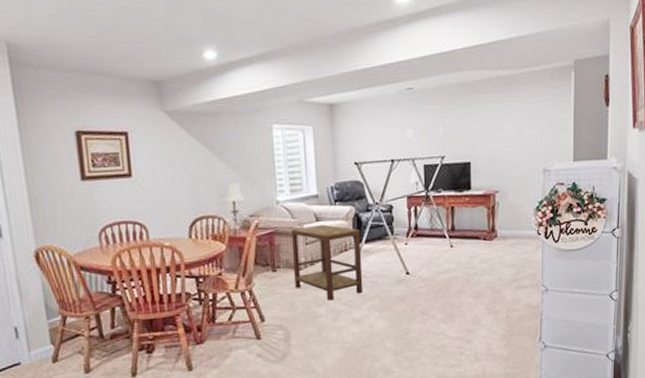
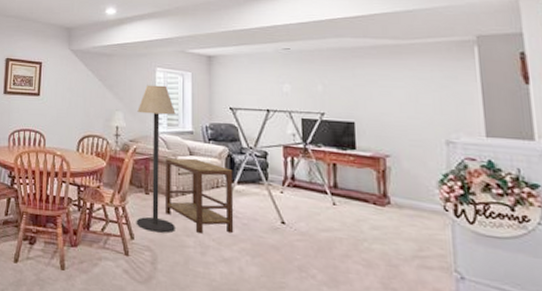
floor lamp: none [255,145,307,310] -> present [136,85,176,233]

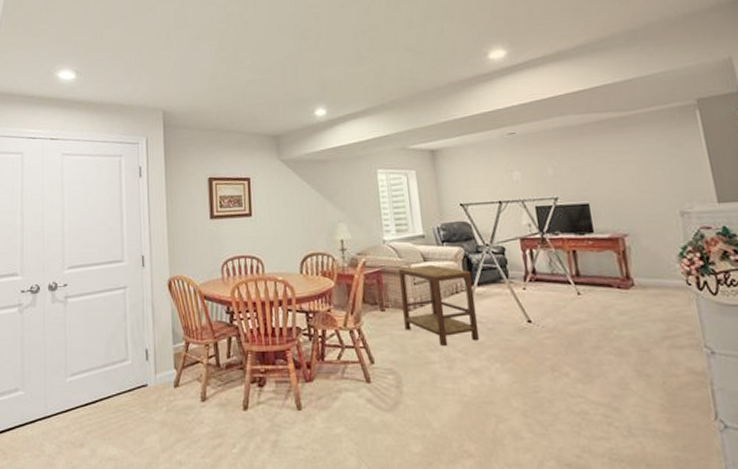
floor lamp: present [136,85,176,233] -> none [362,188,418,352]

